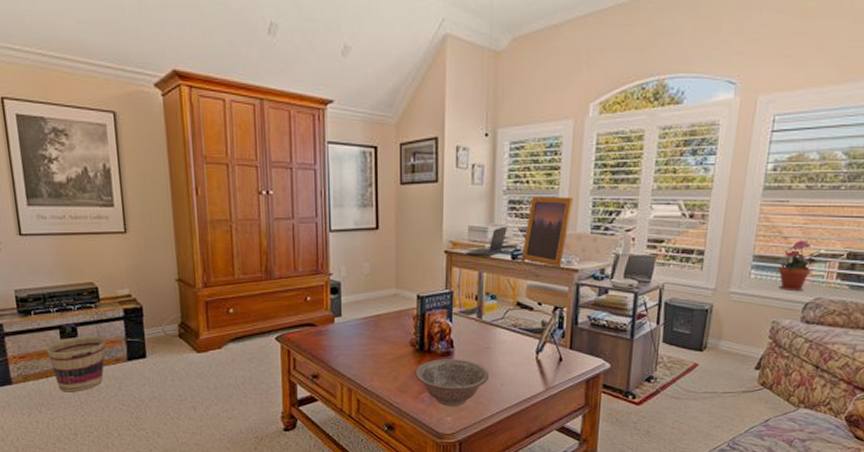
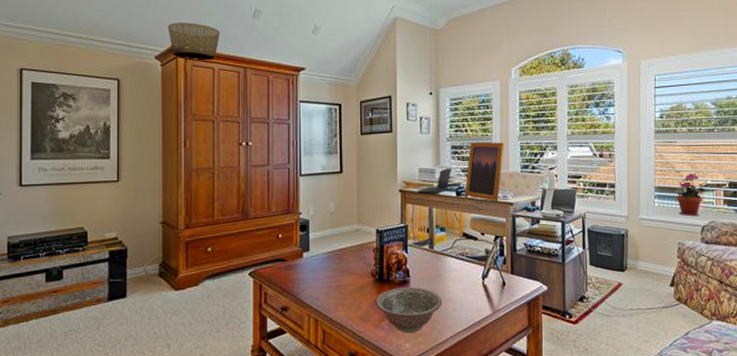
basket: present [46,336,106,392] -> none [30,278,89,335]
basket: none [166,40,229,90] -> present [168,23,220,61]

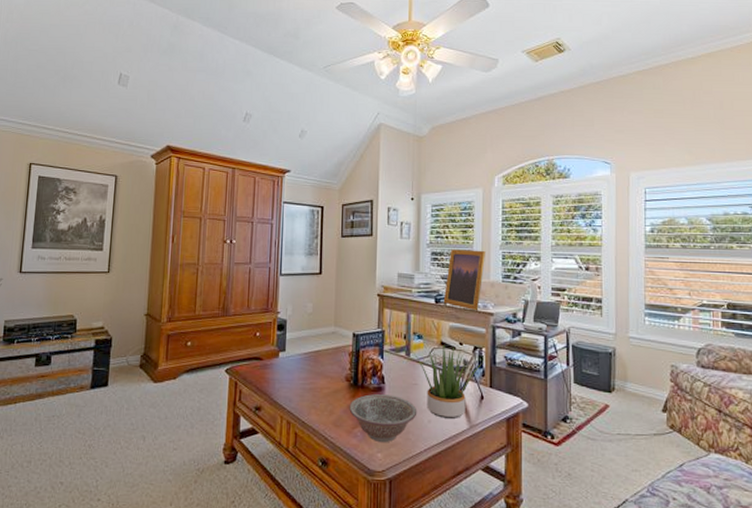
basket: present [168,23,220,61] -> none [164,124,212,161]
laptop computer: present [417,168,451,194] -> none [395,274,431,300]
potted plant: none [436,236,504,306] -> present [413,345,482,418]
potted plant: present [676,173,706,217] -> none [668,291,702,338]

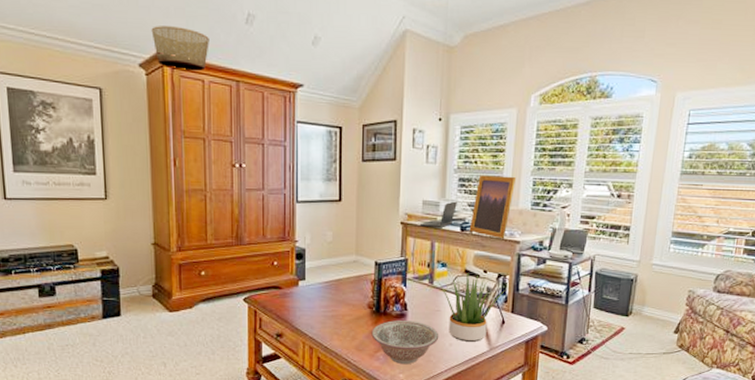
basket: none [164,124,212,161] -> present [151,26,209,72]
laptop computer: none [395,274,431,300] -> present [419,201,457,228]

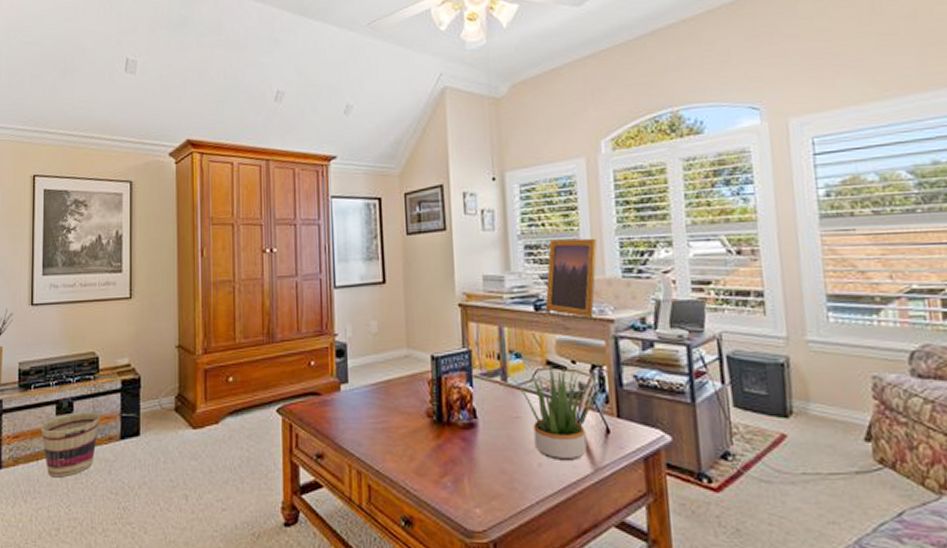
basket: none [24,295,83,348] -> present [40,412,100,478]
basket: present [151,26,209,72] -> none [182,112,239,156]
decorative bowl: present [371,320,439,365] -> none [433,432,523,495]
laptop computer: present [419,201,457,228] -> none [481,274,526,309]

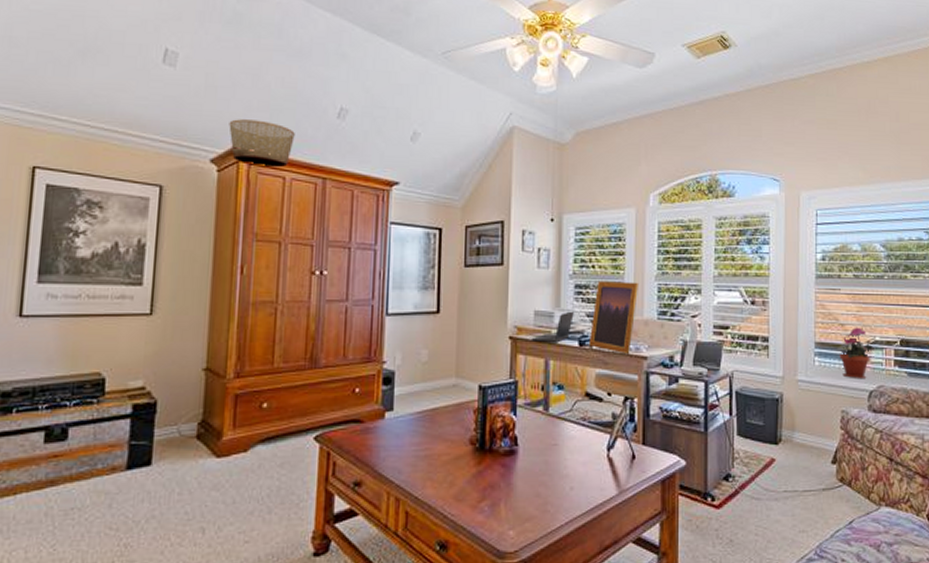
basket: present [40,412,100,478] -> none [21,439,103,514]
basket: none [182,112,239,156] -> present [229,119,295,168]
laptop computer: none [481,274,526,309] -> present [531,311,574,343]
potted plant: present [511,365,605,460] -> none [552,396,634,484]
potted plant: none [862,273,912,338] -> present [839,327,874,380]

